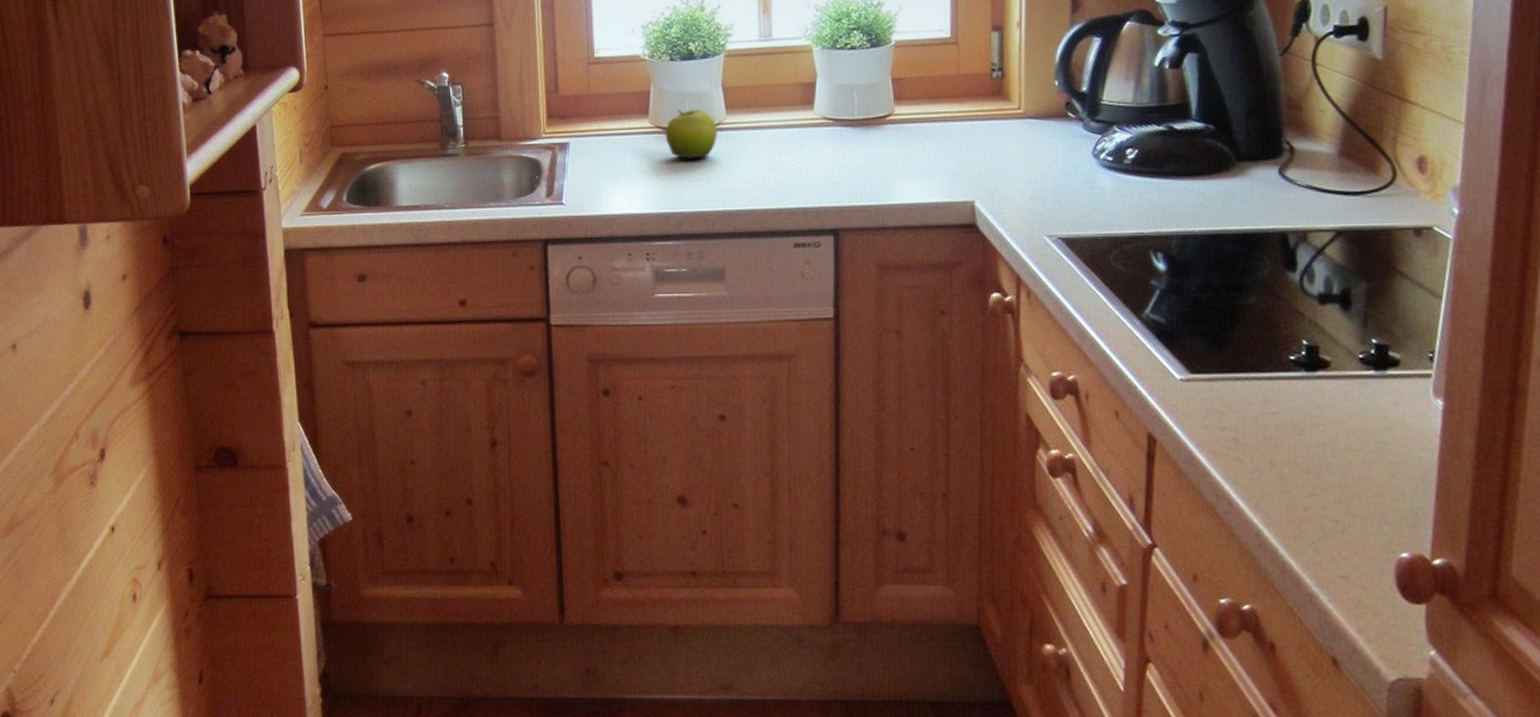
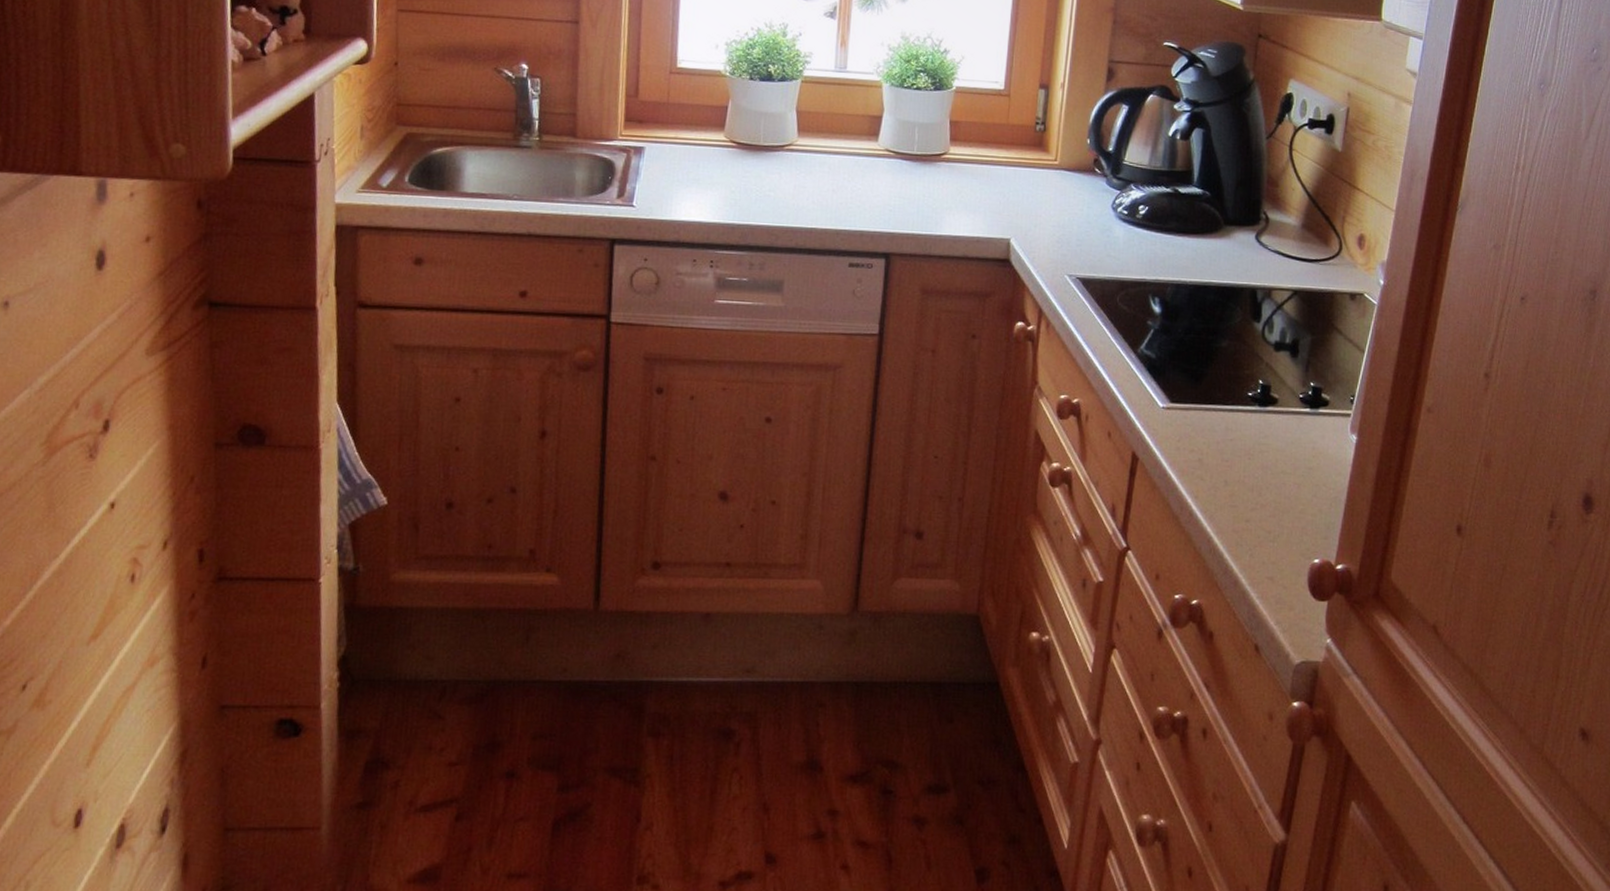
fruit: present [665,109,718,159] -> none [738,127,789,176]

